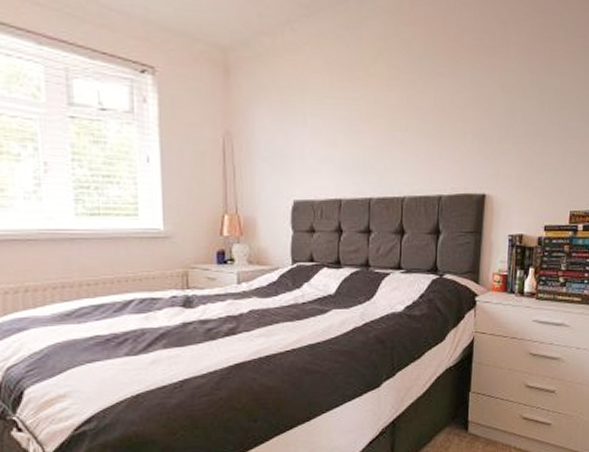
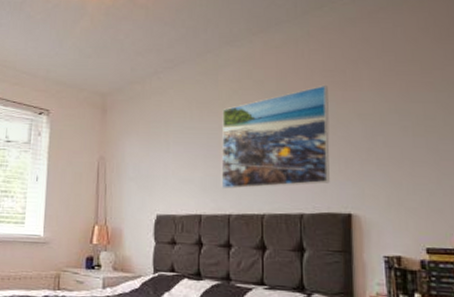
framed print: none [362,49,476,170] -> present [221,84,330,189]

